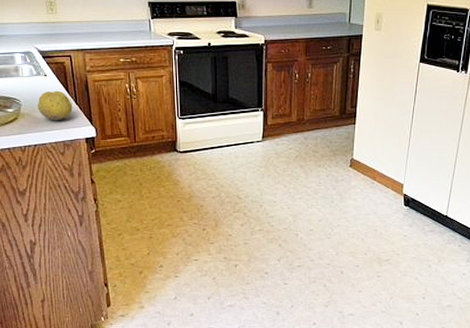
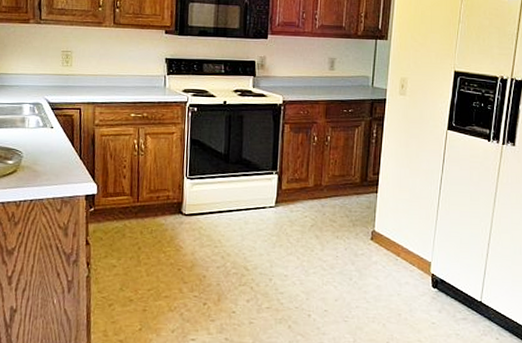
fruit: present [37,90,73,121] -> none [38,143,76,176]

